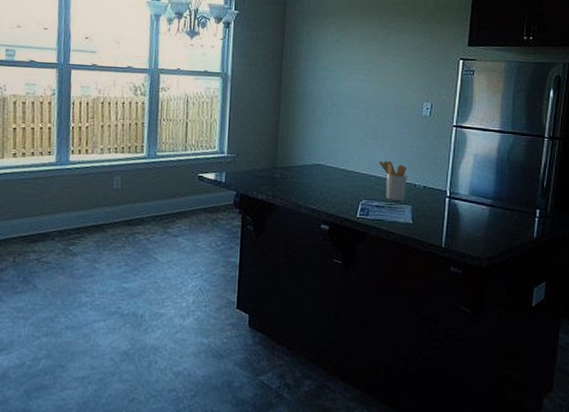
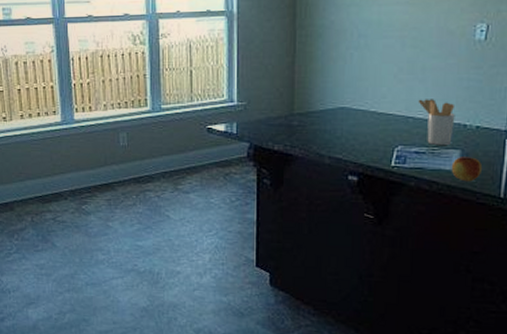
fruit: none [404,211,429,233] -> present [451,157,483,182]

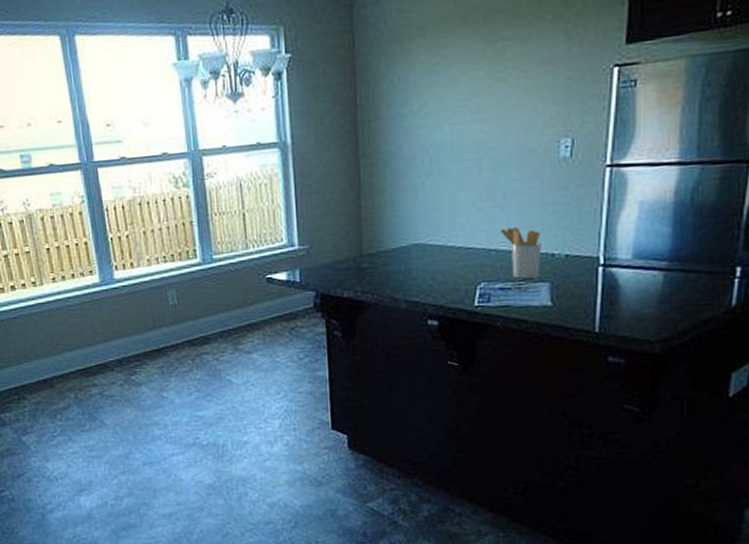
fruit: present [451,157,483,182] -> none [540,289,575,318]

